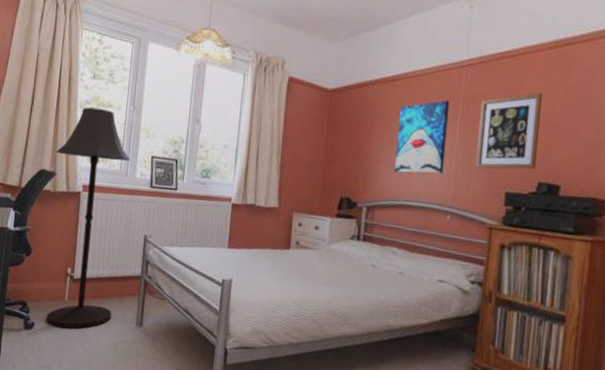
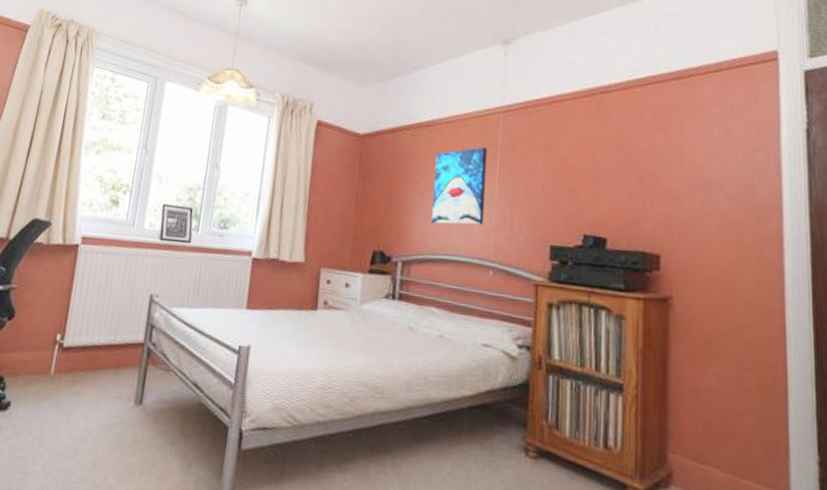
floor lamp: present [46,107,130,329] -> none [25,149,139,409]
wall art: present [475,93,542,170] -> none [517,141,582,221]

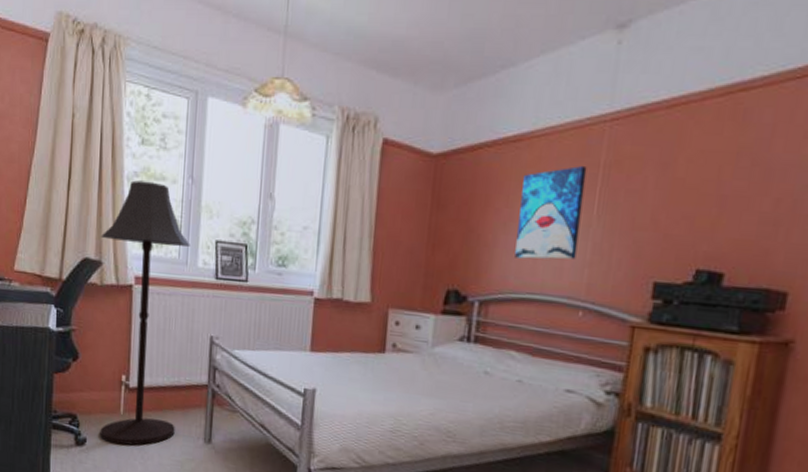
floor lamp: none [25,149,139,409] -> present [100,180,190,446]

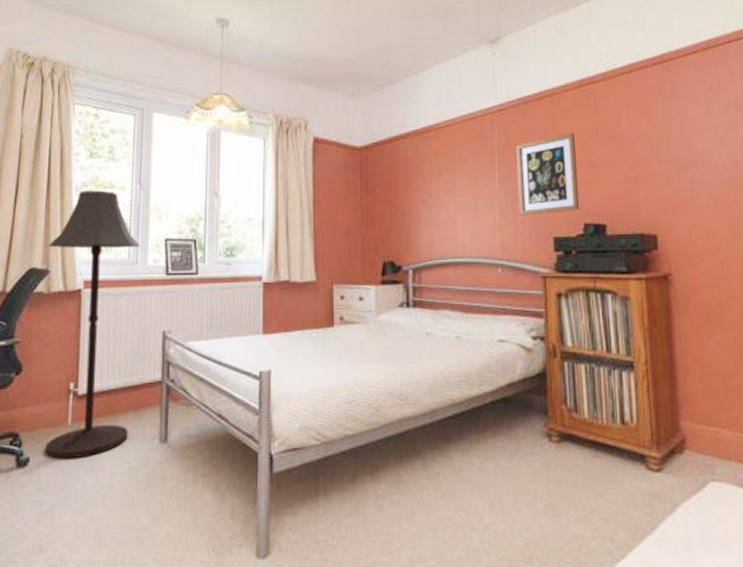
wall art: present [515,165,587,260] -> none [435,147,488,228]
wall art: none [616,155,707,254] -> present [516,133,580,216]

